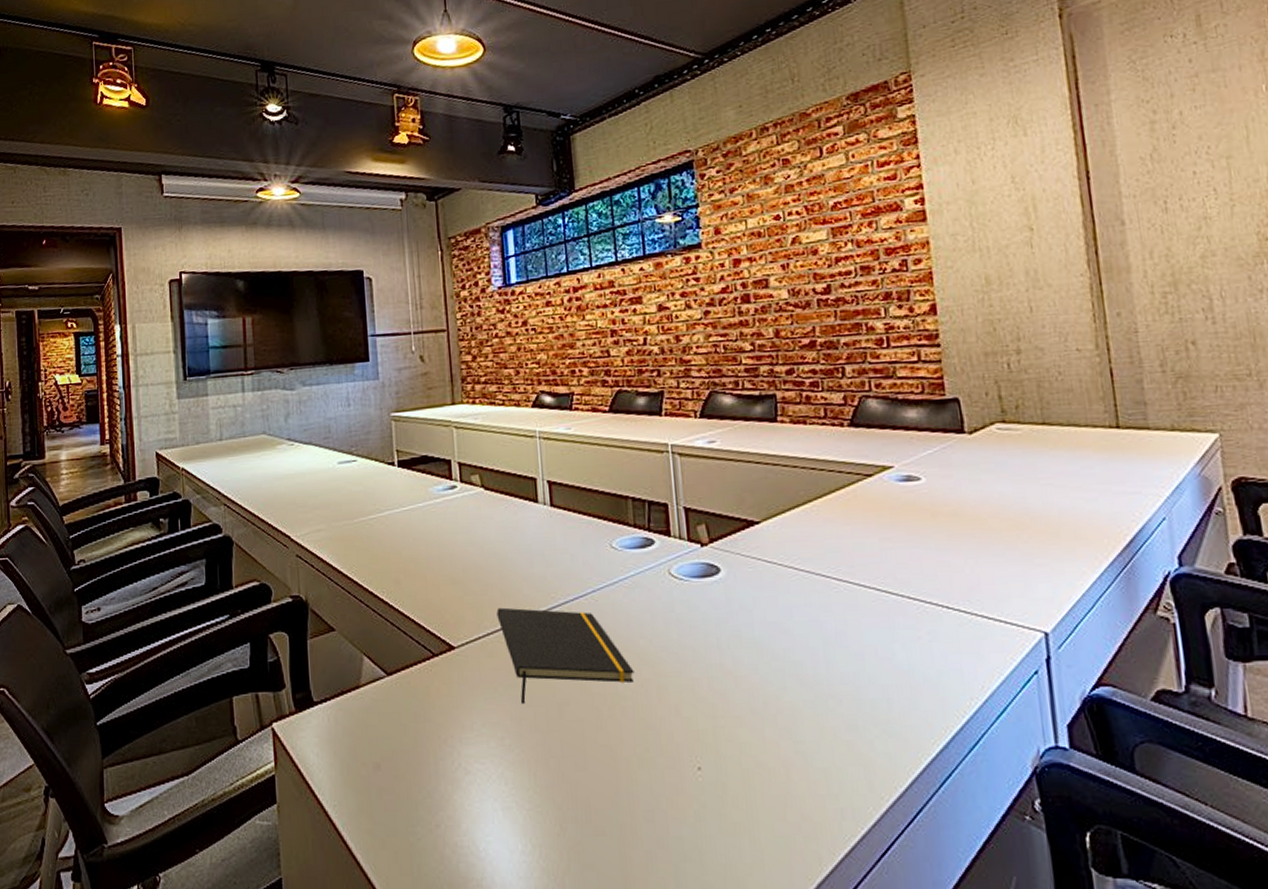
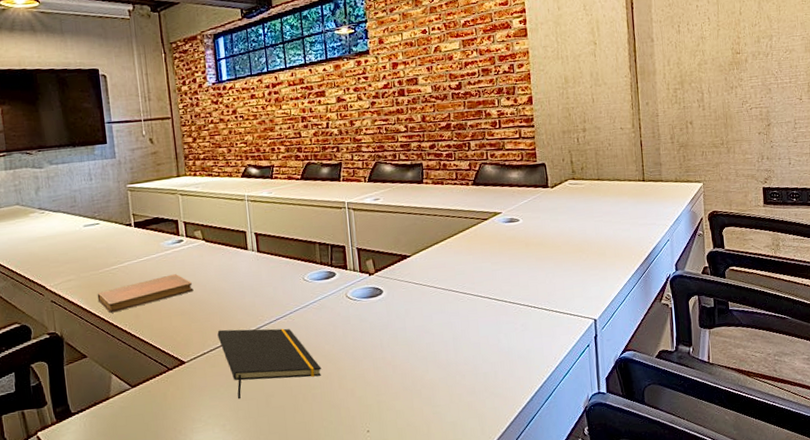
notebook: none [350,530,468,575] -> present [97,274,194,313]

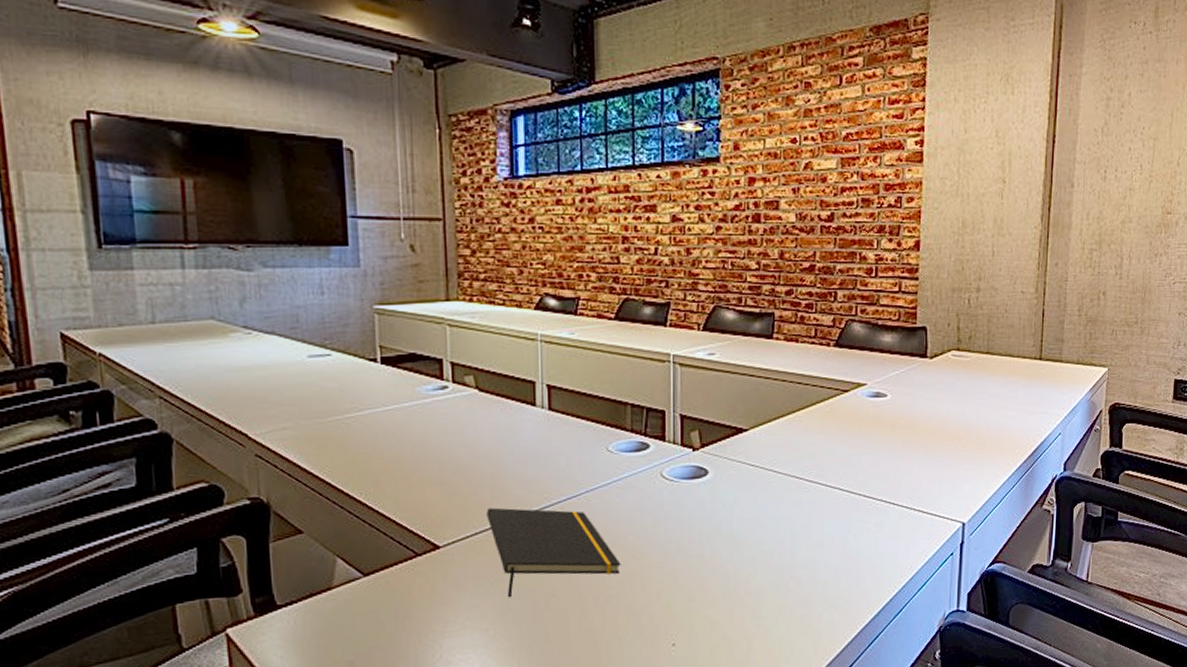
notebook: present [97,274,194,313] -> none [322,431,458,476]

